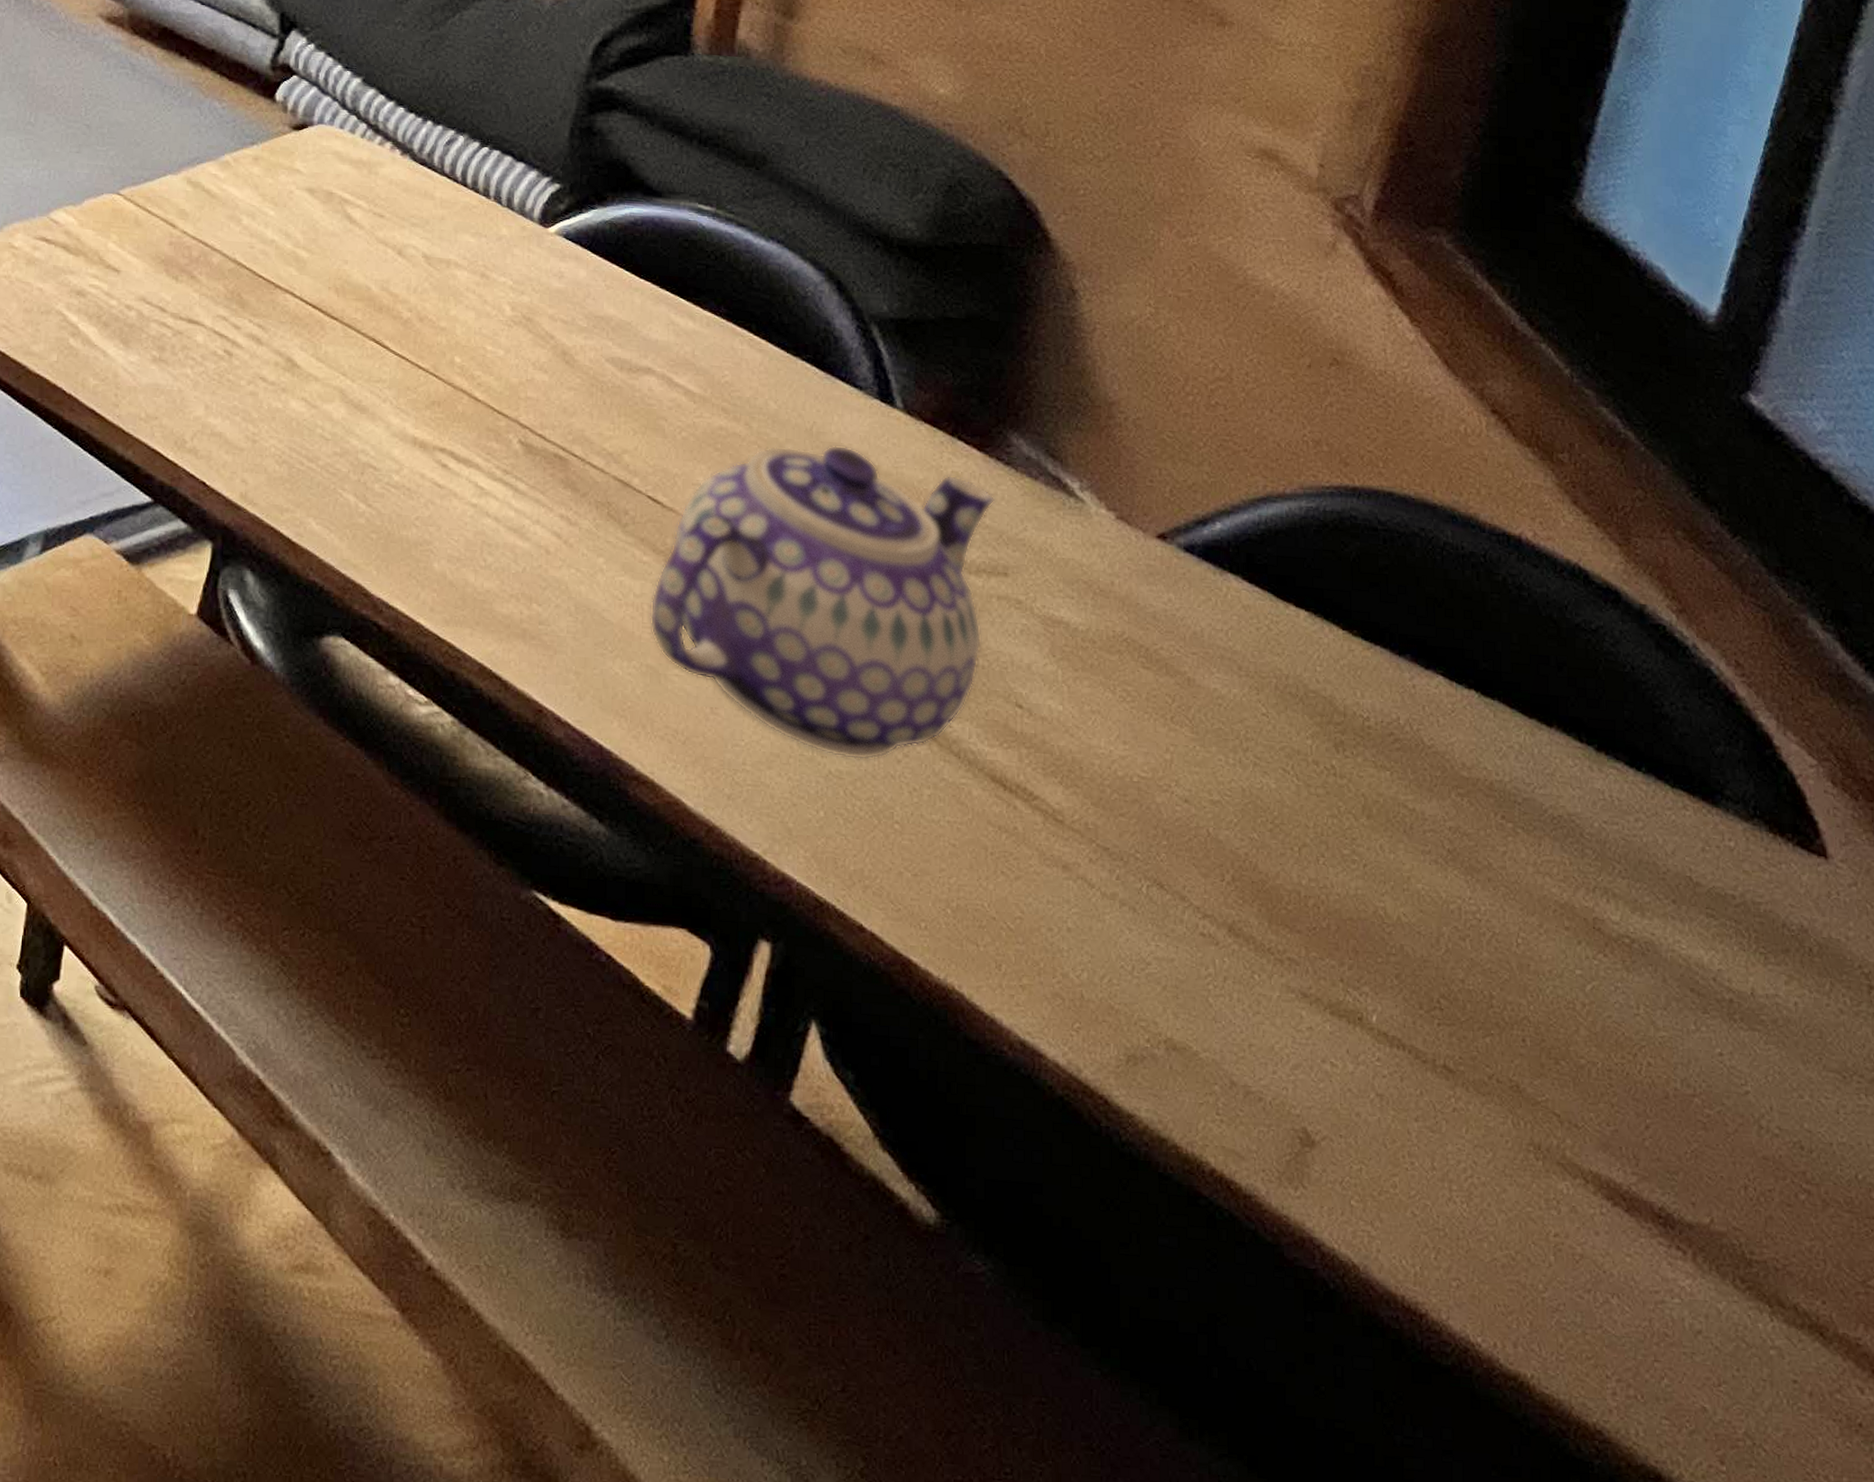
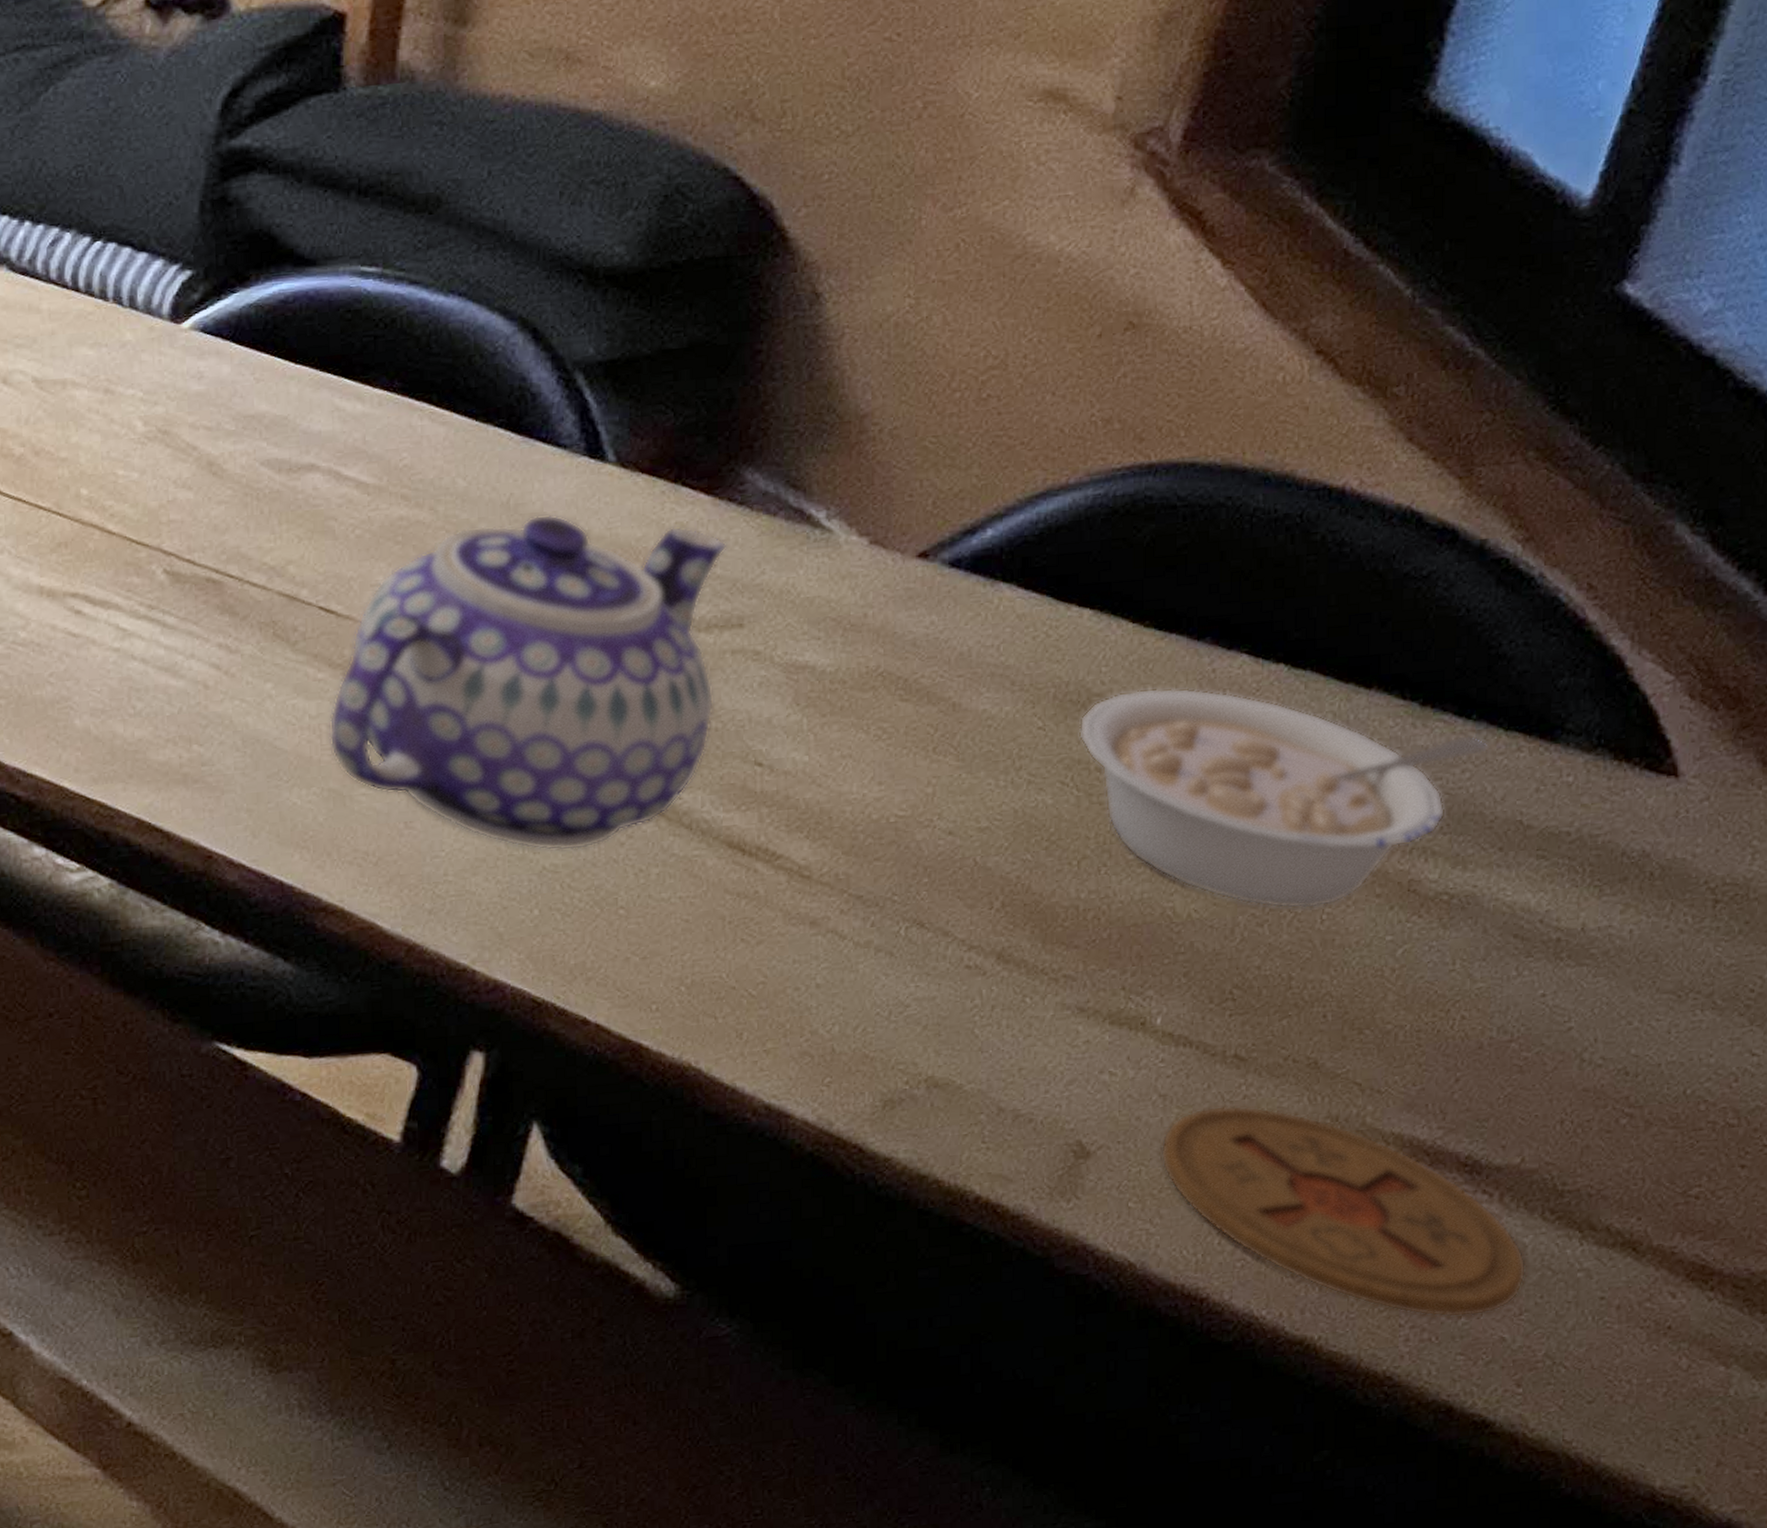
legume: none [1297,692,1659,931] -> present [1078,687,1490,909]
coaster: none [1379,1114,1723,1380] -> present [1160,1105,1527,1318]

